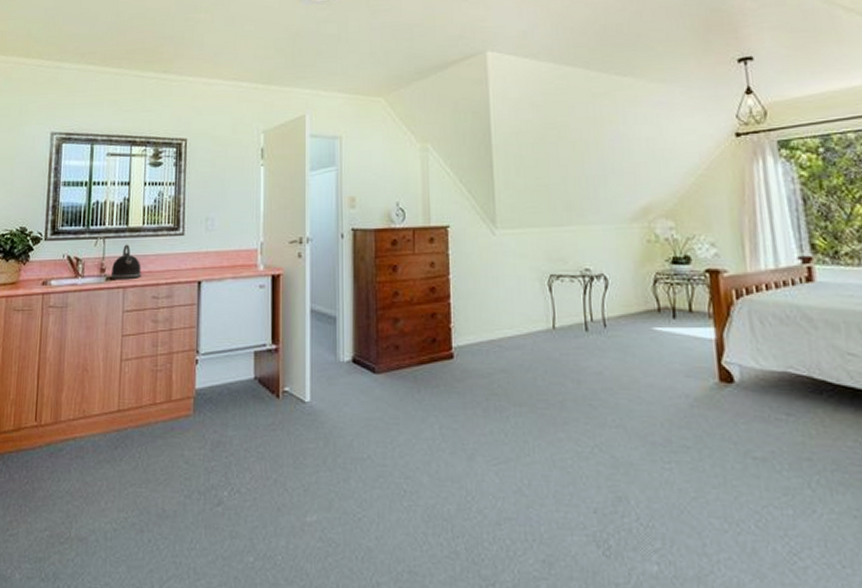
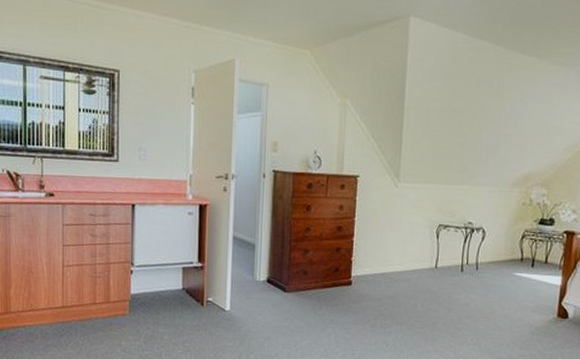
kettle: present [110,244,141,280] -> none [50,165,79,198]

